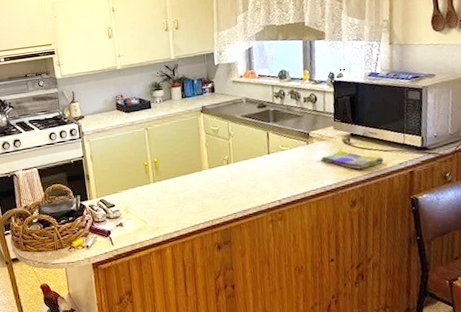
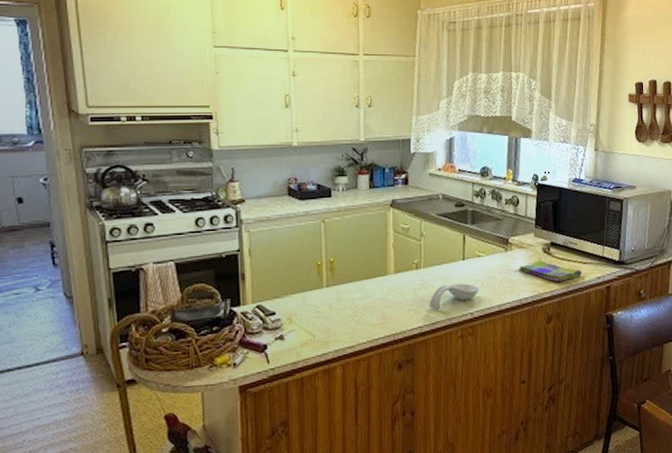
spoon rest: none [241,175,285,199] -> present [429,283,480,311]

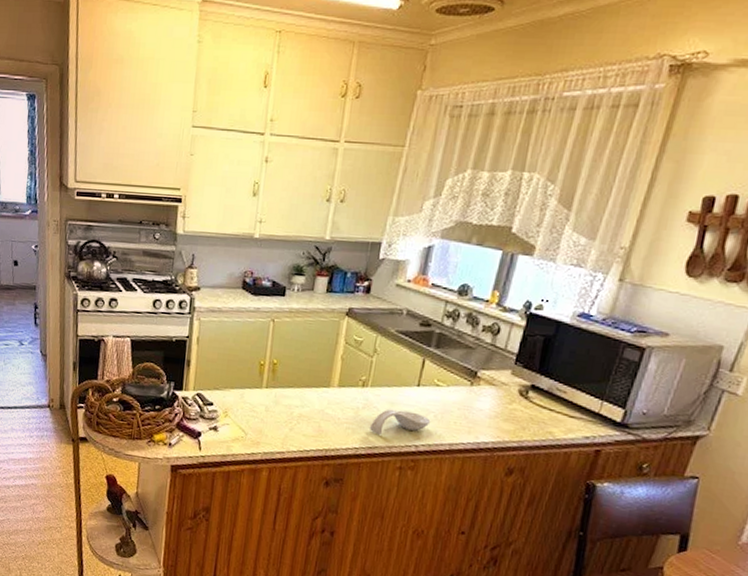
dish towel: present [518,259,582,282] -> none [482,401,565,433]

